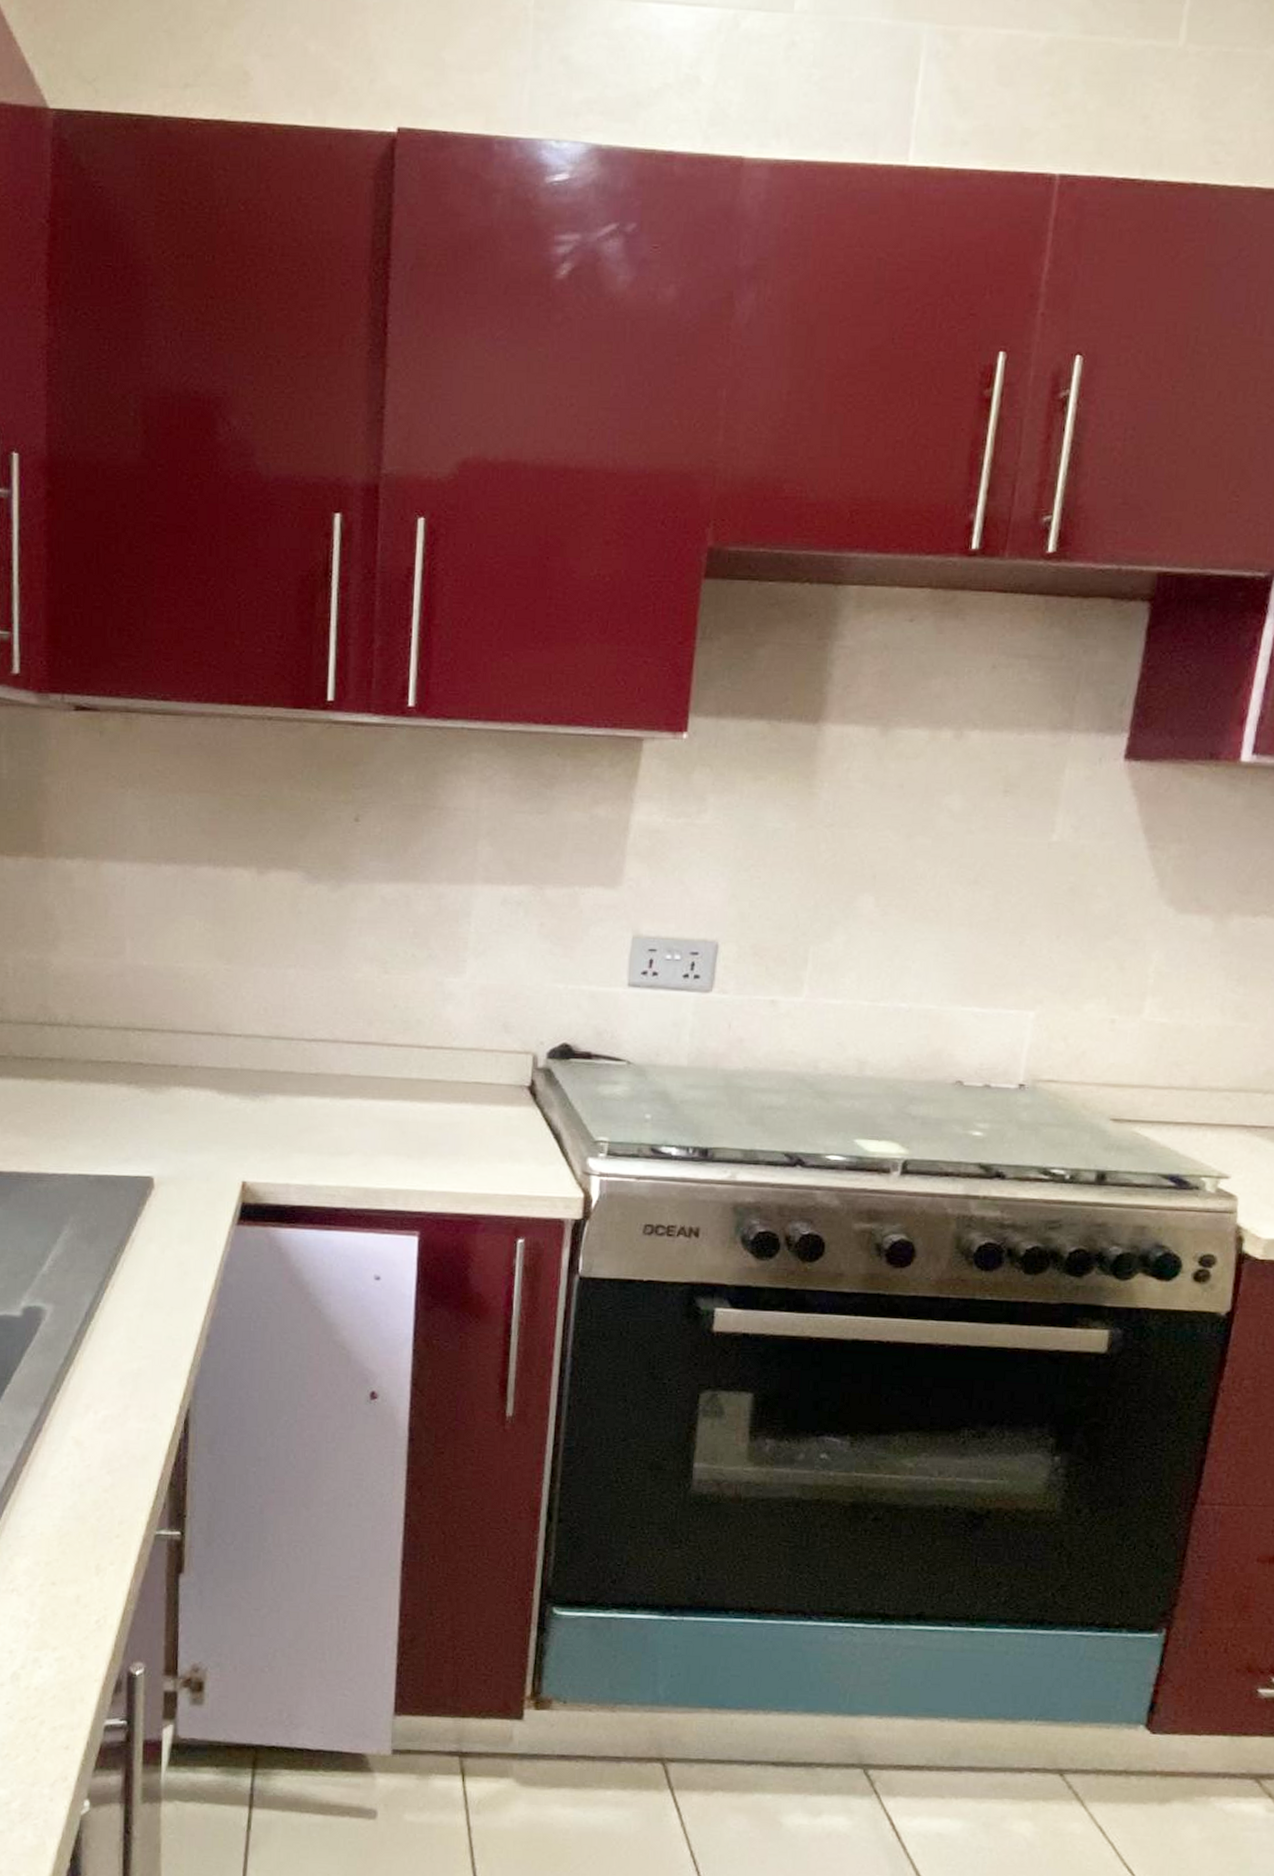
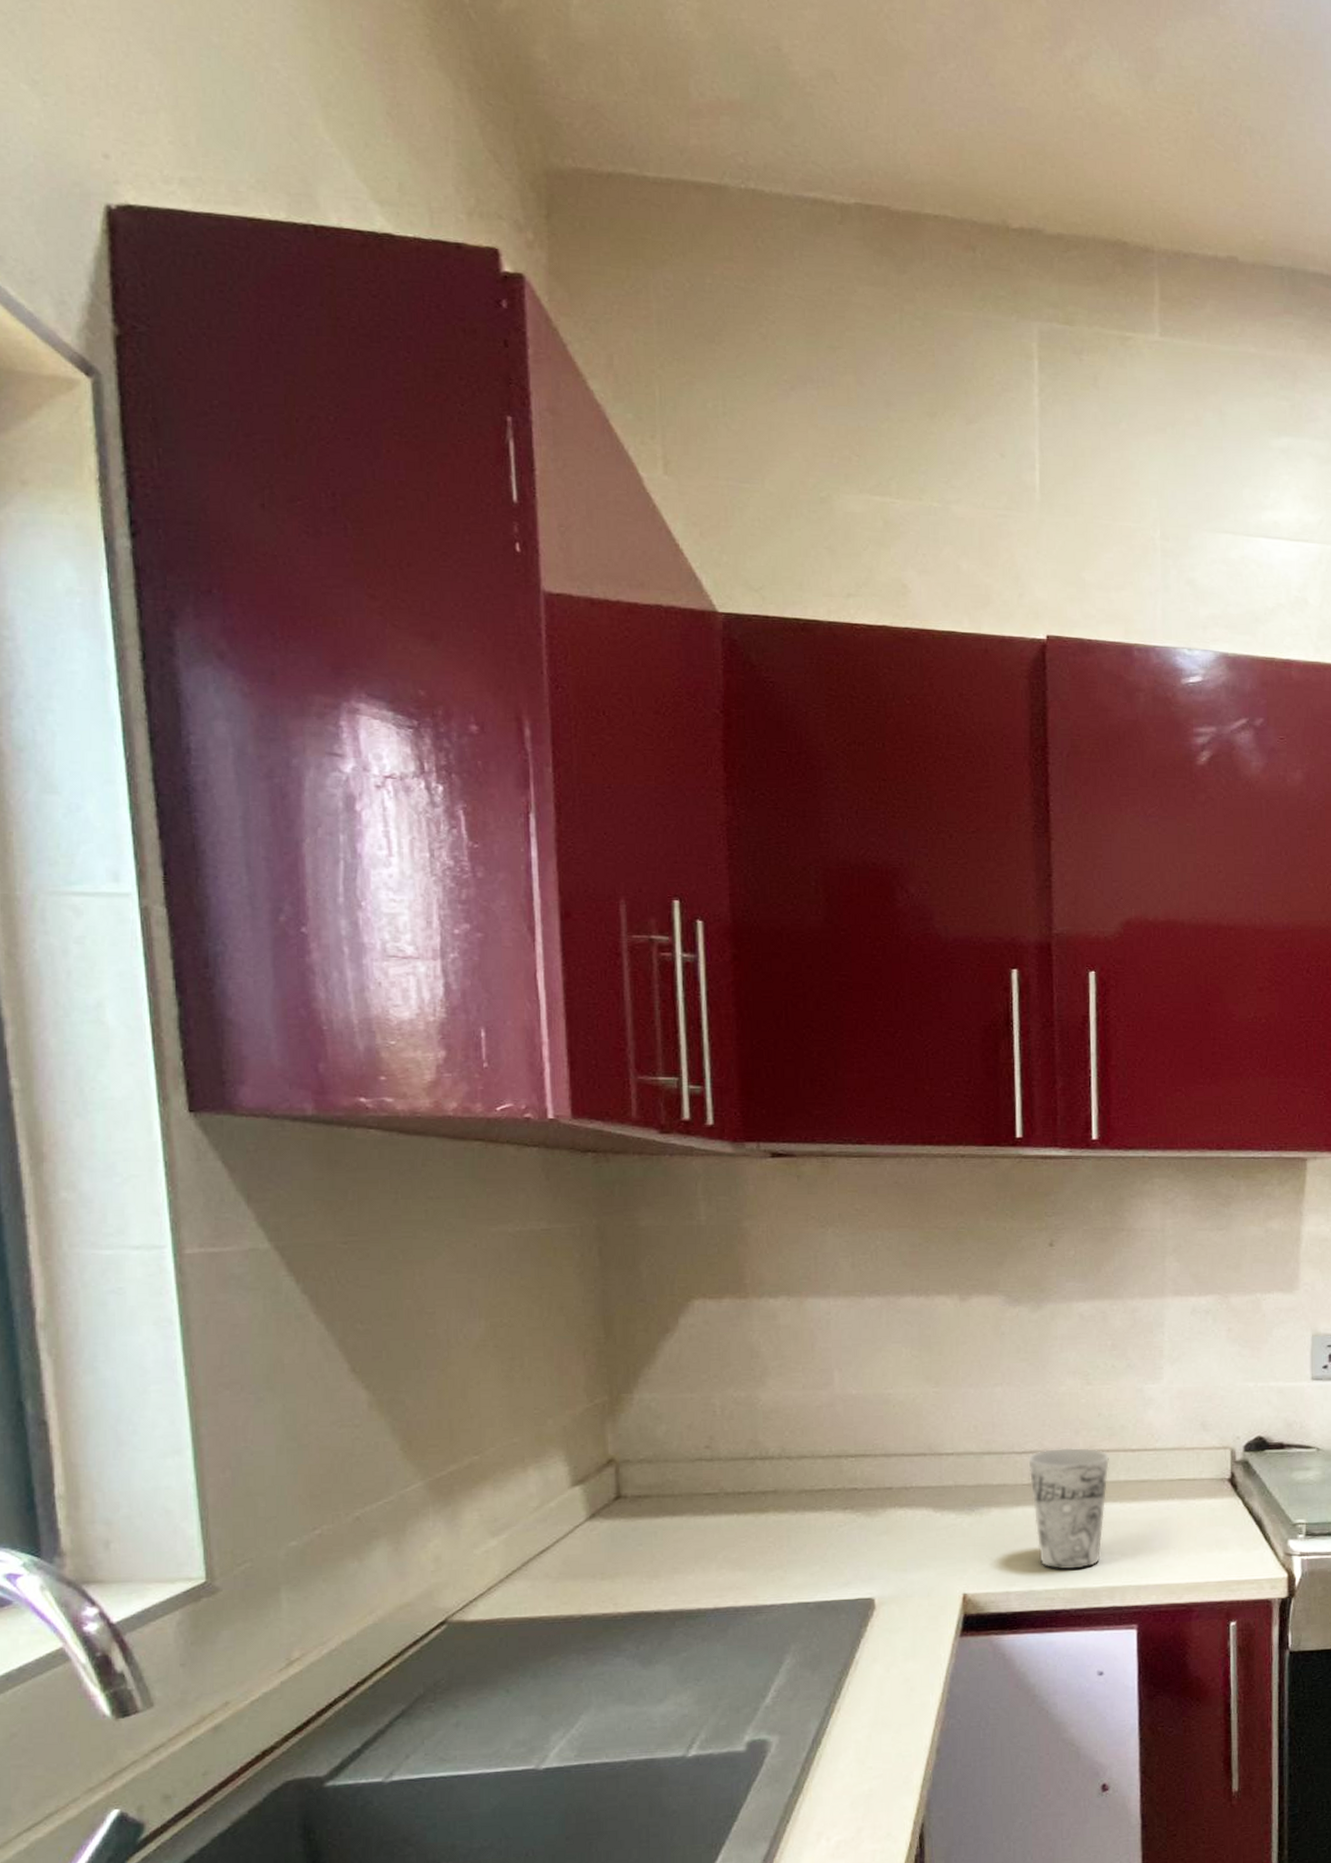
cup: none [318,1038,403,1168] -> present [1028,1447,1110,1570]

